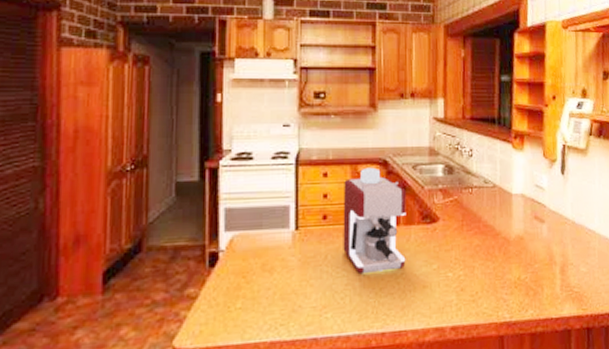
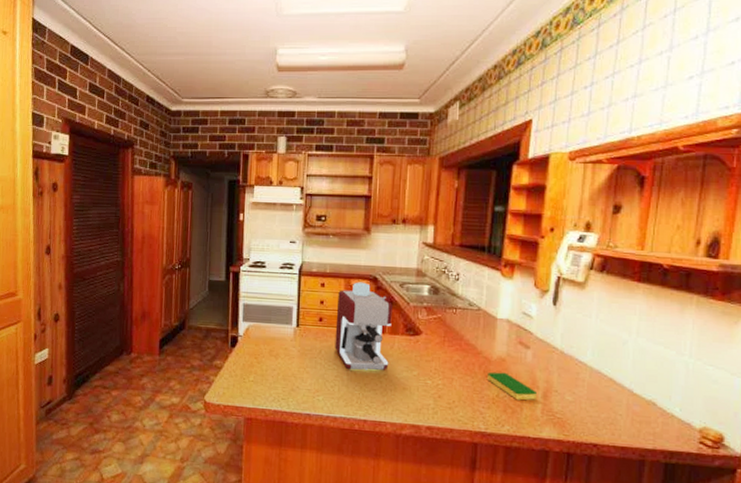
dish sponge: none [508,251,555,280] -> present [487,372,536,401]

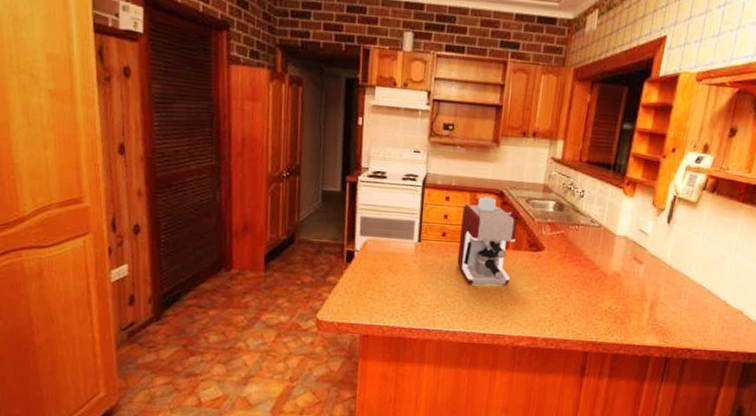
dish sponge: present [487,372,536,401] -> none [602,286,645,312]

